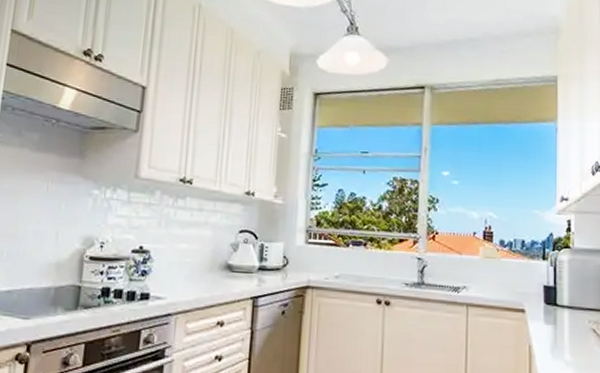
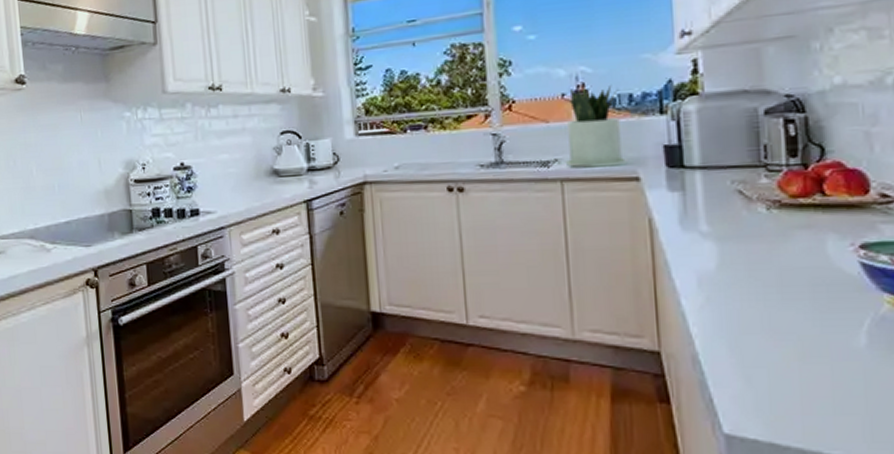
planter: none [471,229,517,298] -> present [565,85,628,168]

